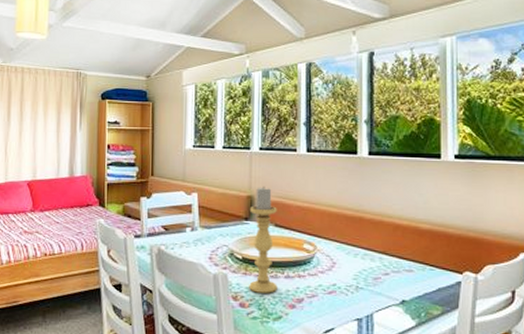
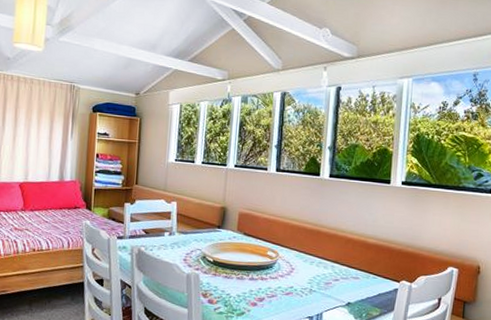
candle holder: present [249,187,277,293] -> none [217,200,247,292]

